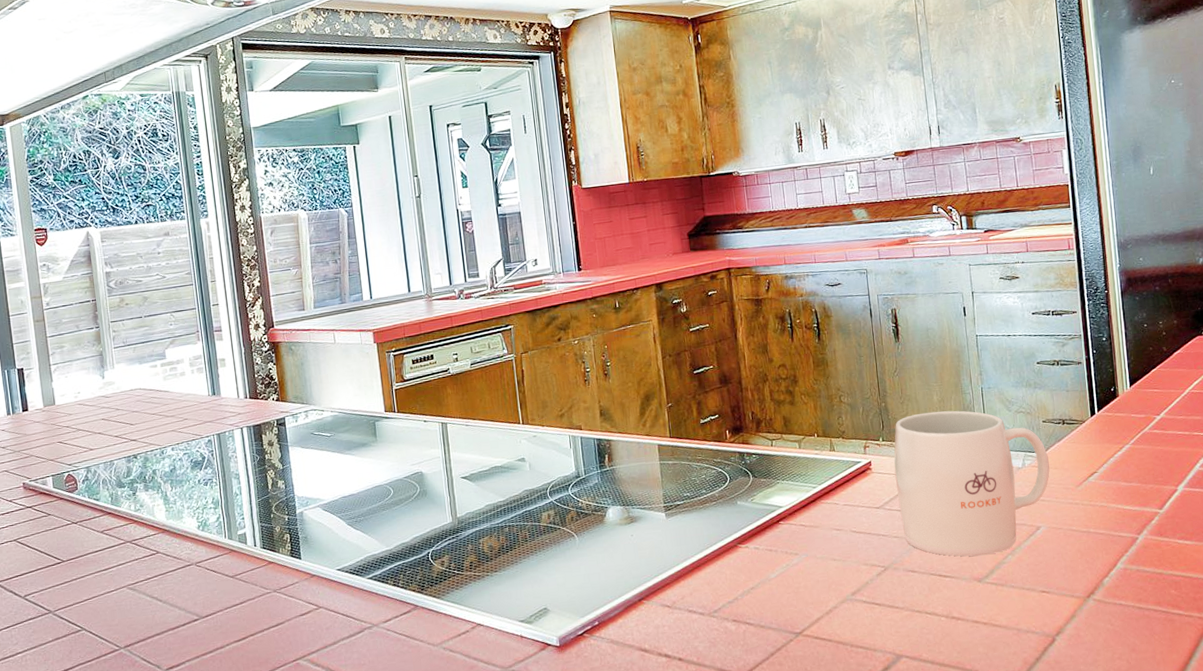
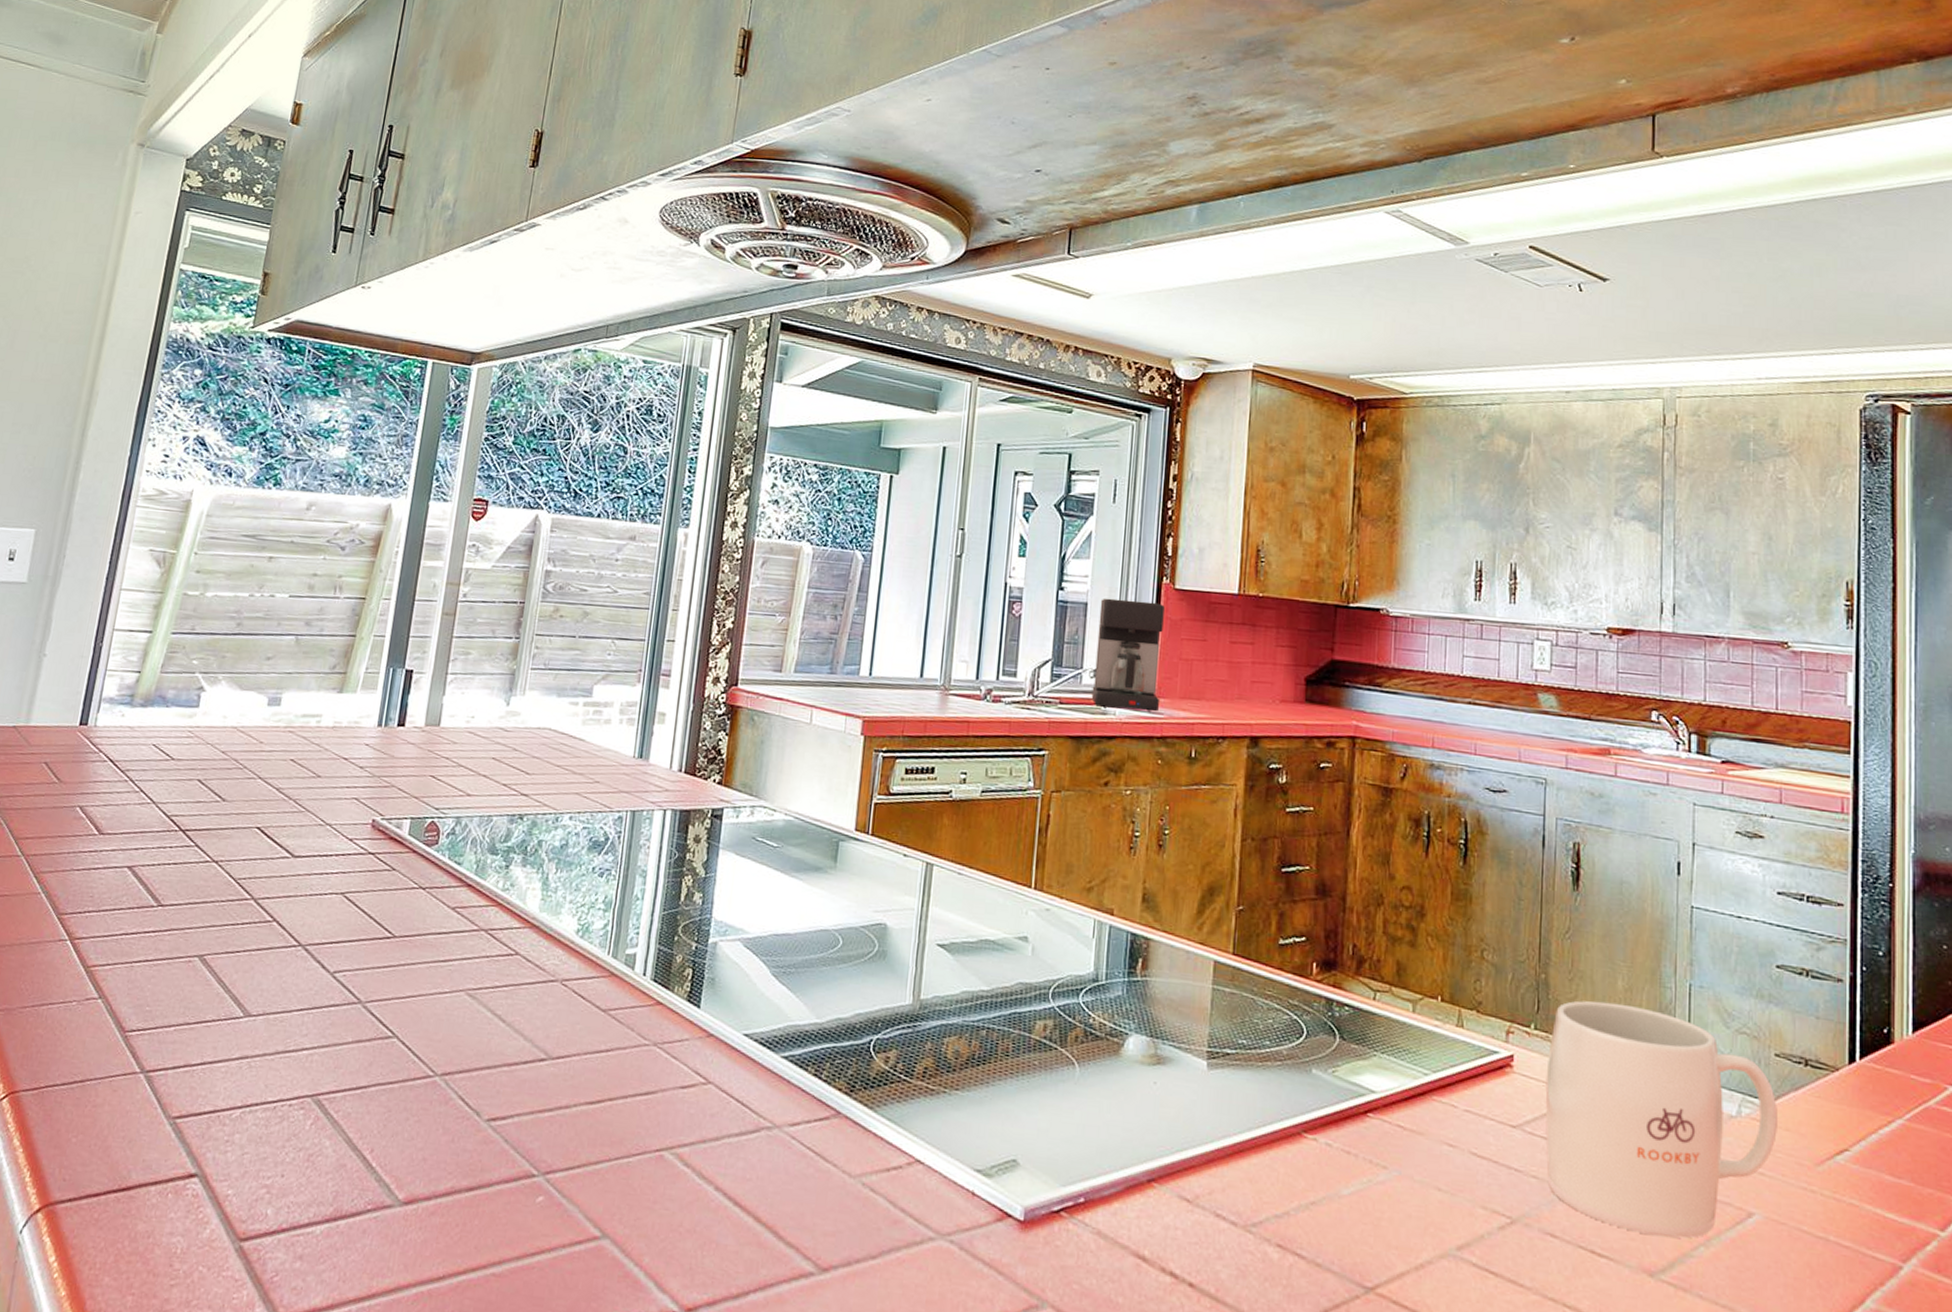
coffee maker: none [530,201,587,286] -> present [1091,598,1165,712]

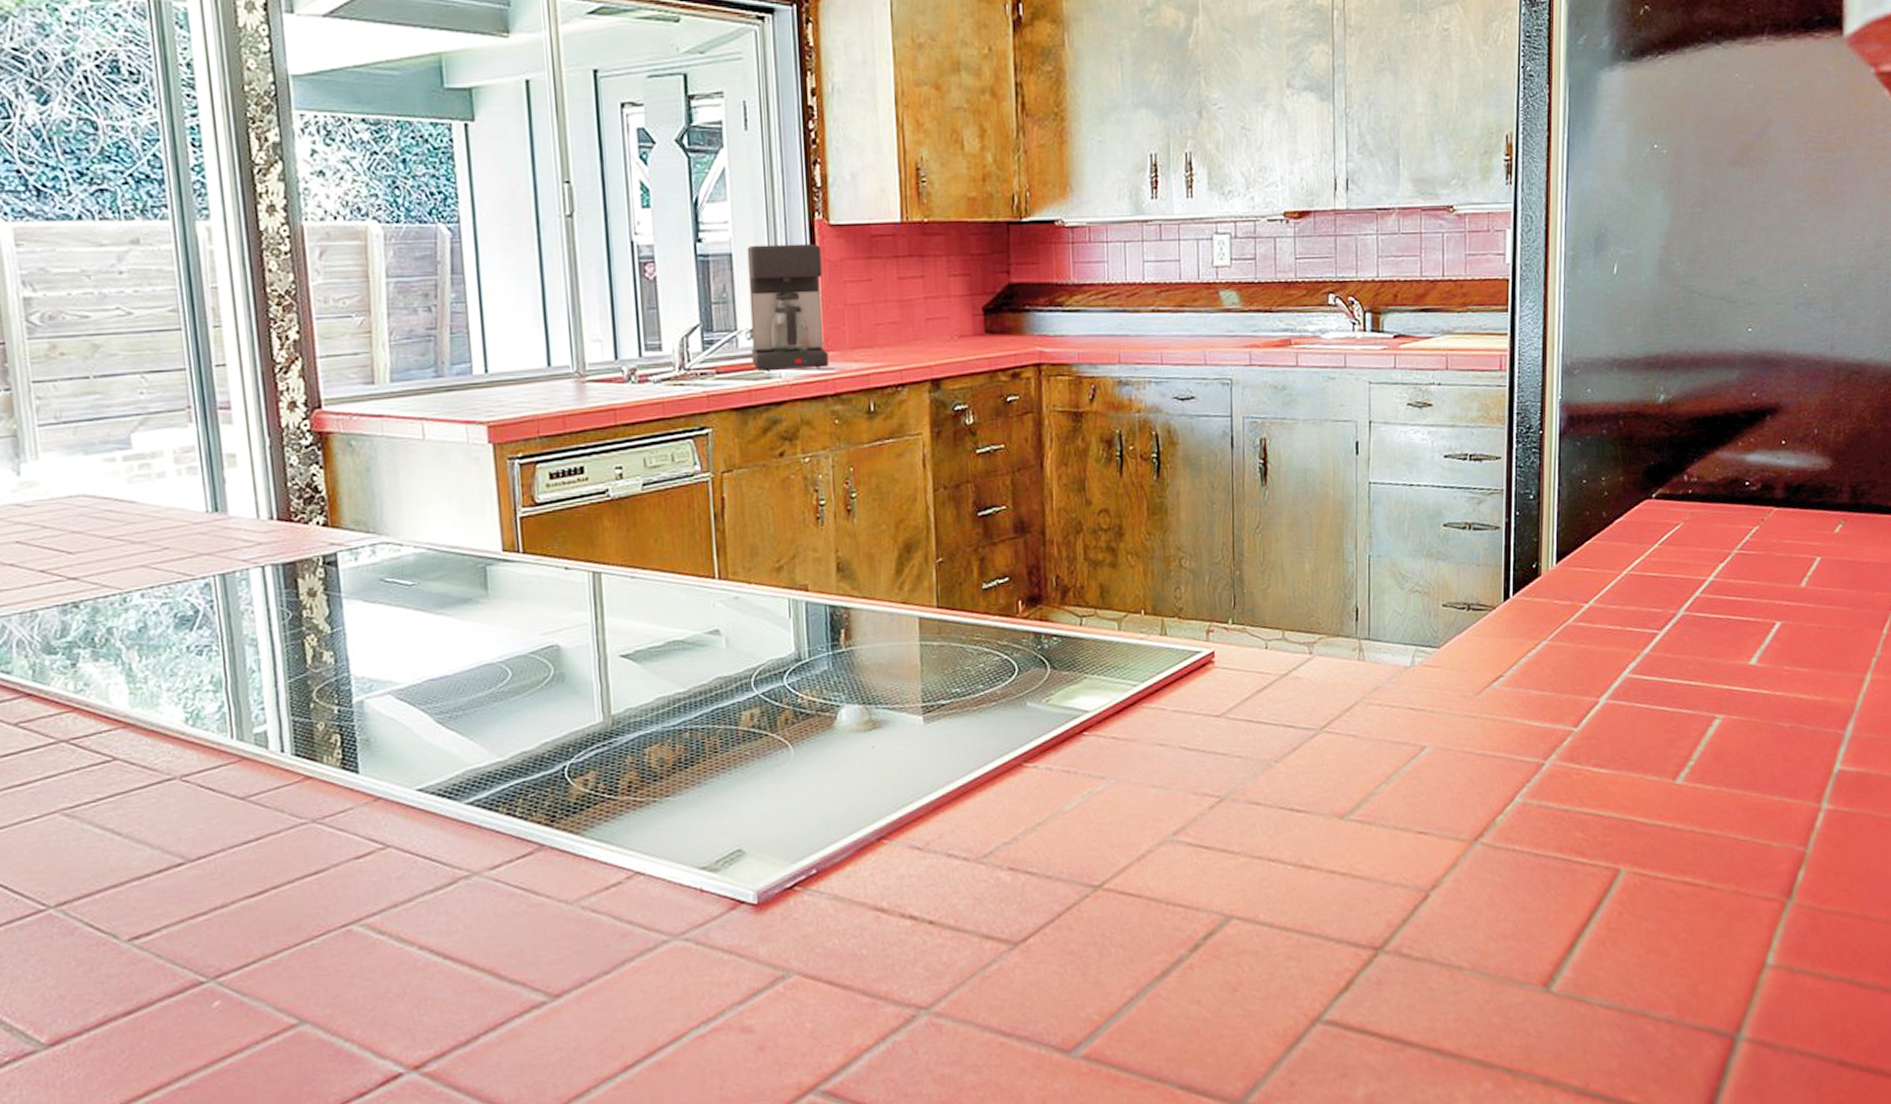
mug: present [1545,1000,1777,1239] -> none [1244,585,1445,785]

